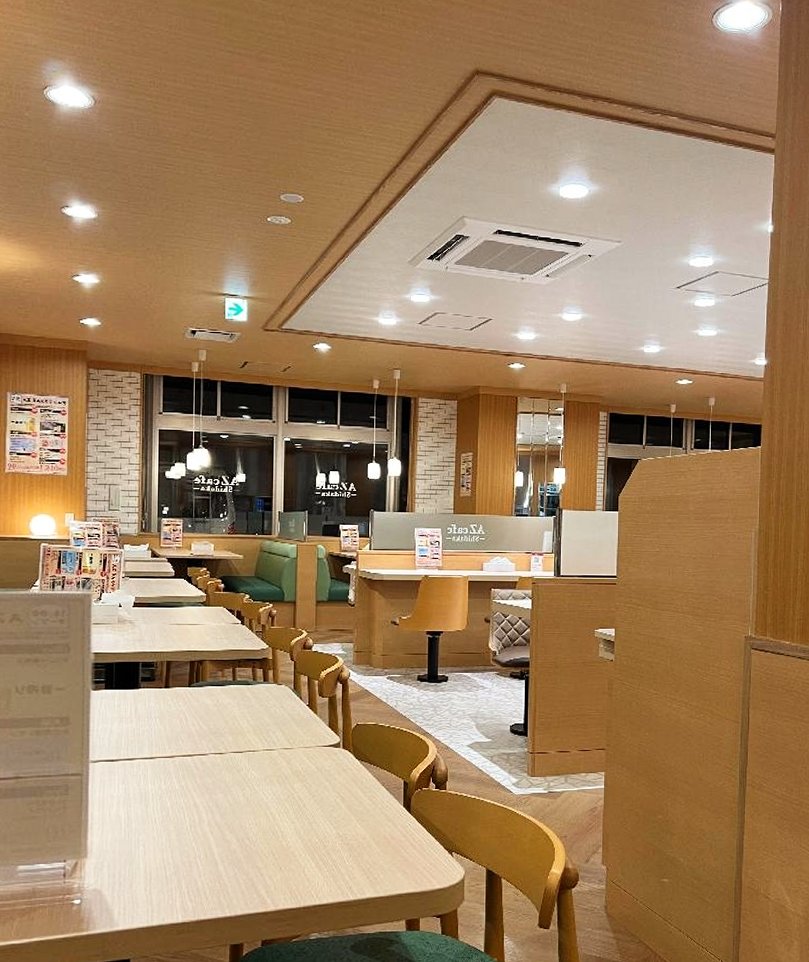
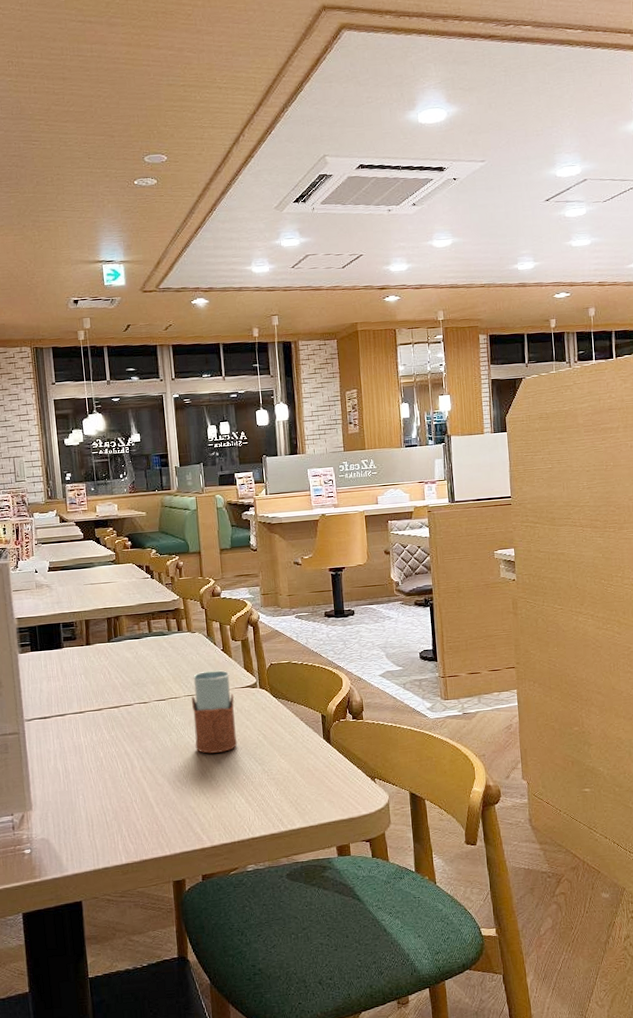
drinking glass: none [269,726,315,812] -> present [191,670,238,754]

